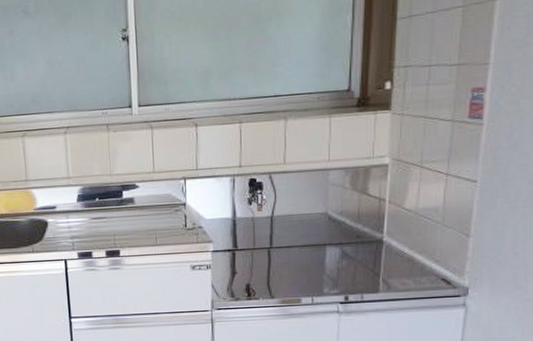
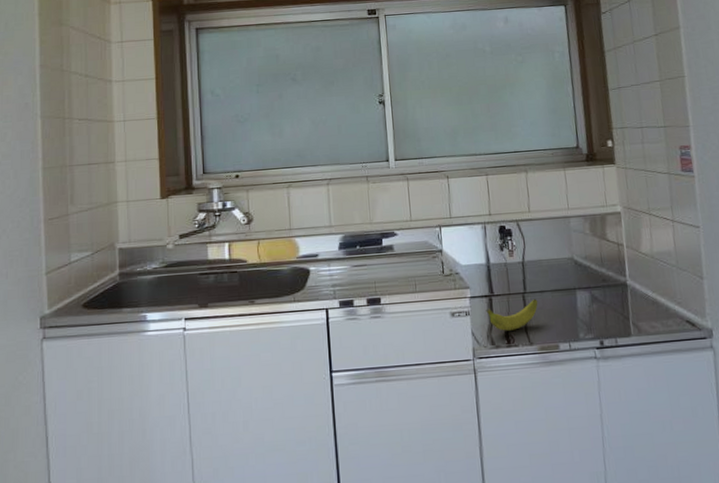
banana: none [228,253,284,285] -> present [486,298,538,331]

